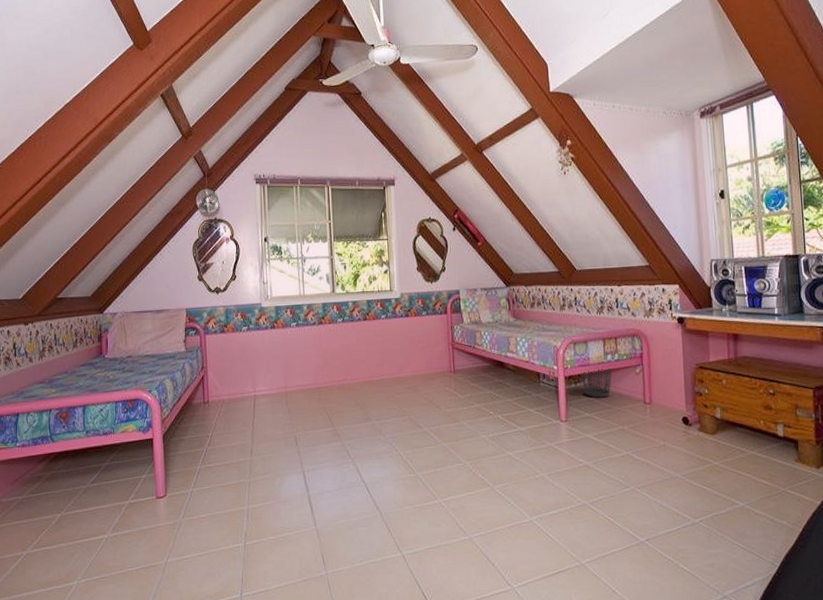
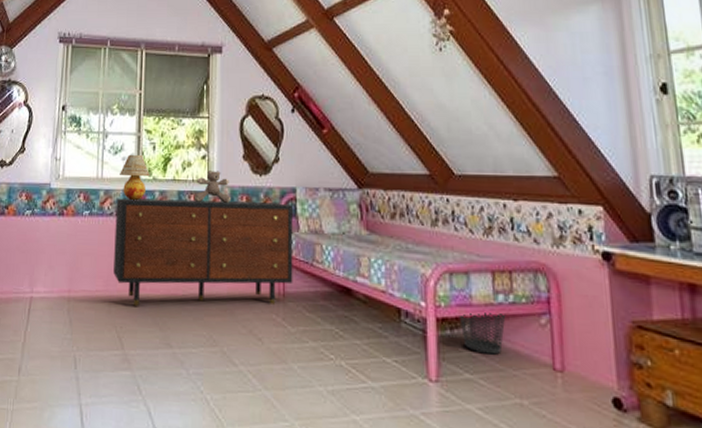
dresser: none [317,303,461,393] -> present [113,198,293,306]
table lamp: none [318,273,343,312] -> present [120,154,150,201]
stuffed bear: none [380,282,409,309] -> present [193,170,230,203]

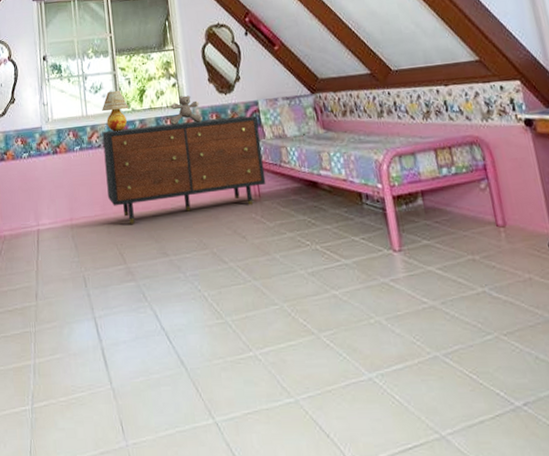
wastebasket: present [459,313,506,355] -> none [411,184,452,221]

